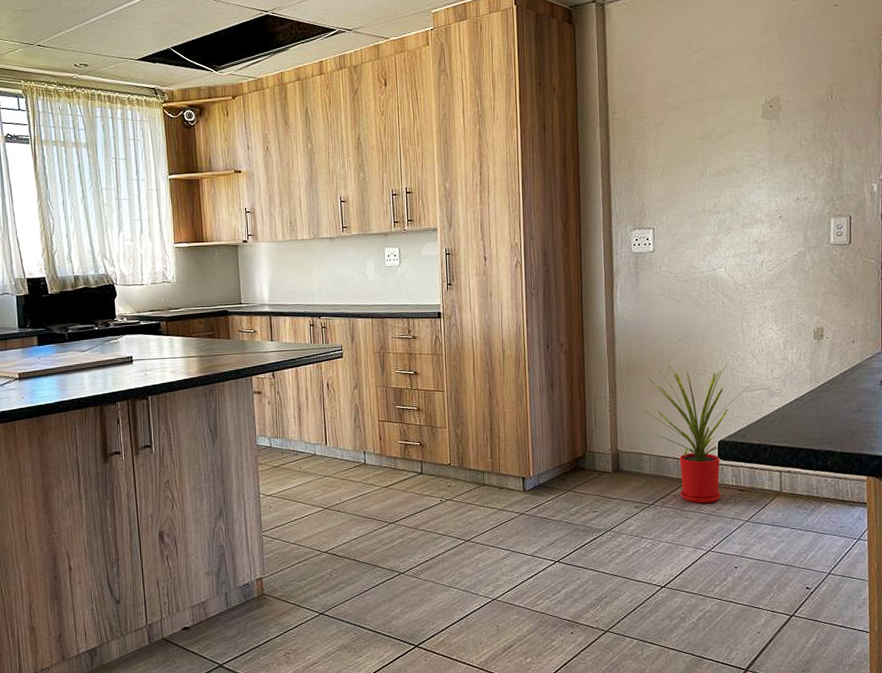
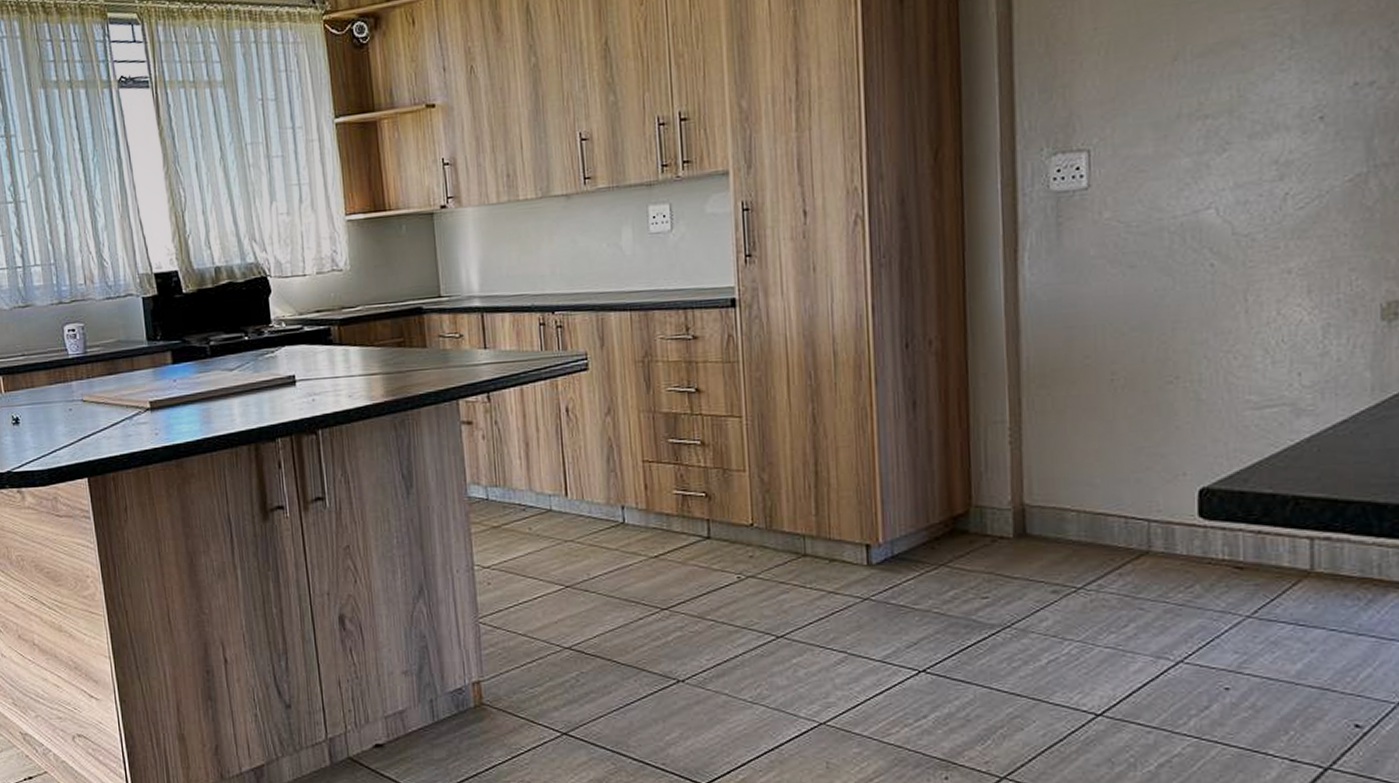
house plant: present [644,363,753,504] -> none [1070,365,1263,588]

